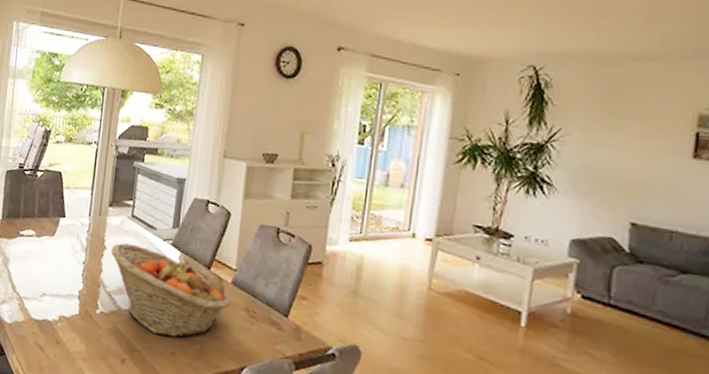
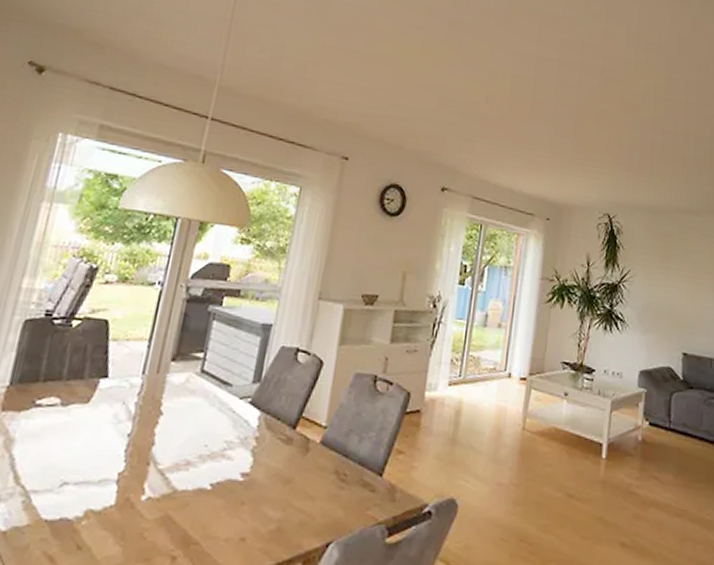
fruit basket: present [111,243,231,338] -> none [169,405,319,518]

